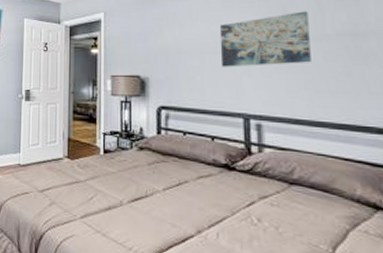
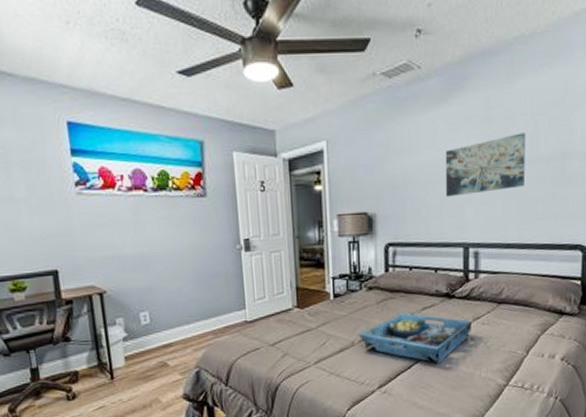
serving tray: none [127,179,258,244] -> present [358,313,471,365]

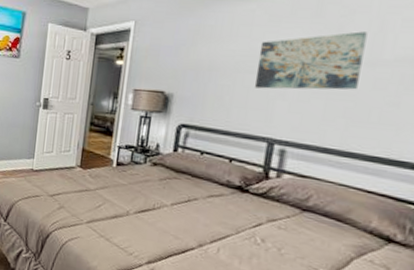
serving tray: present [358,313,471,365] -> none [135,195,265,258]

